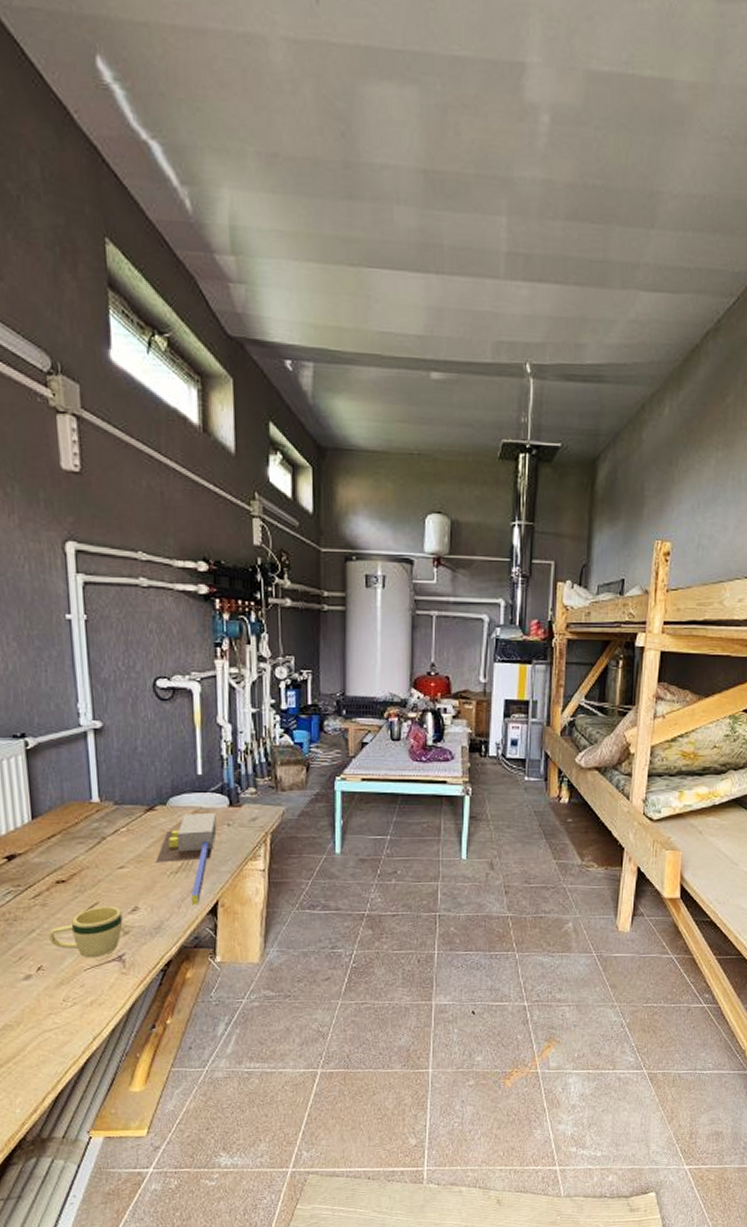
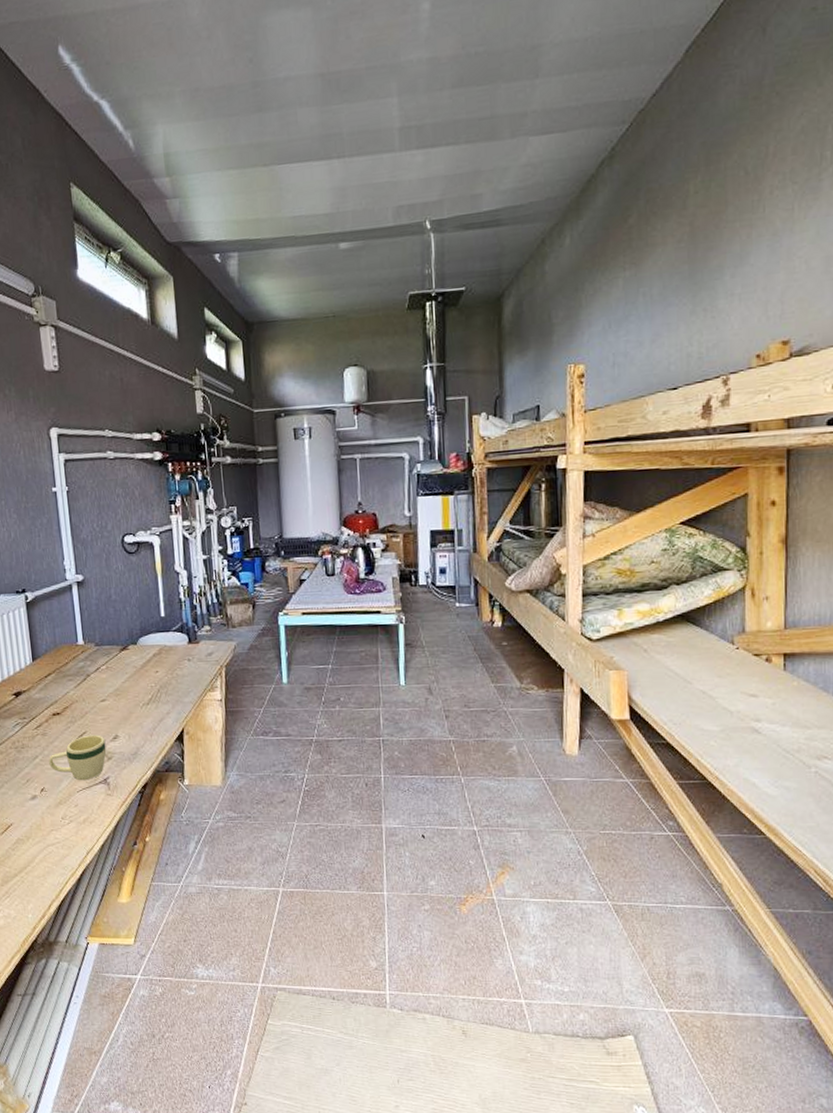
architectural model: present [155,812,217,906] -> none [130,649,180,733]

